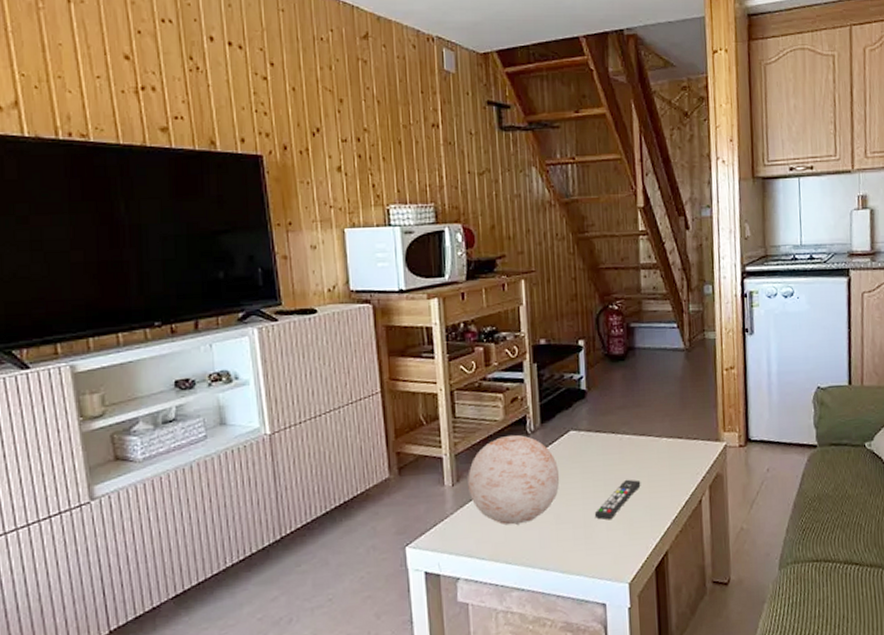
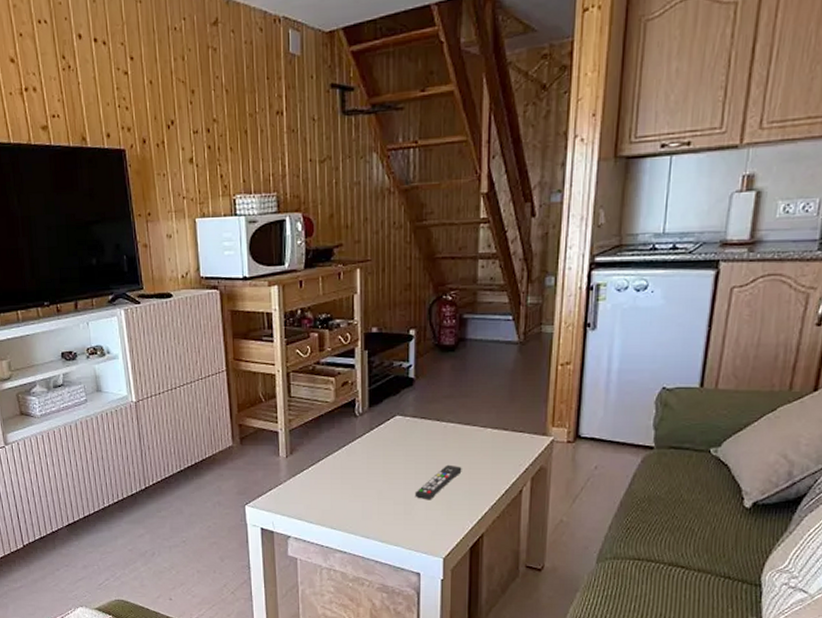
decorative ball: present [468,434,560,525] -> none [300,415,384,496]

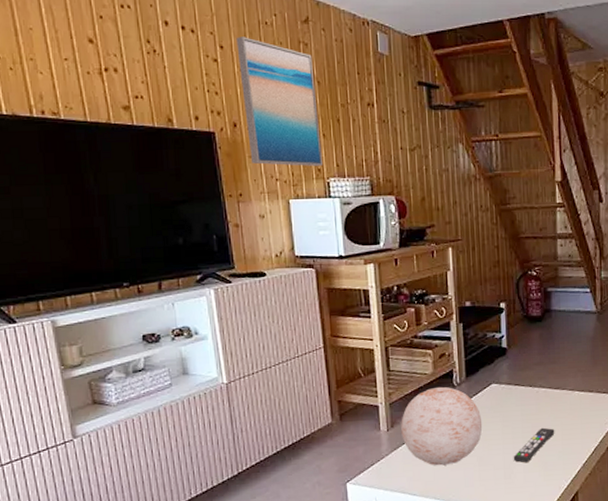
wall art: none [146,45,230,183] -> present [236,37,324,166]
decorative ball: none [300,415,384,496] -> present [401,386,483,466]

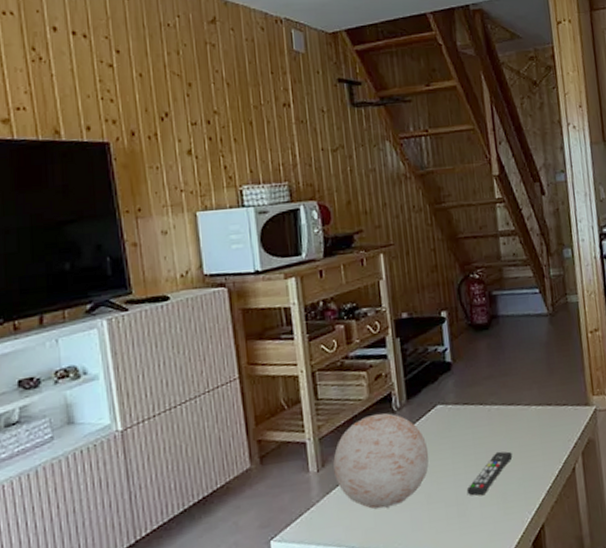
wall art: present [236,37,324,166] -> none [135,40,235,175]

